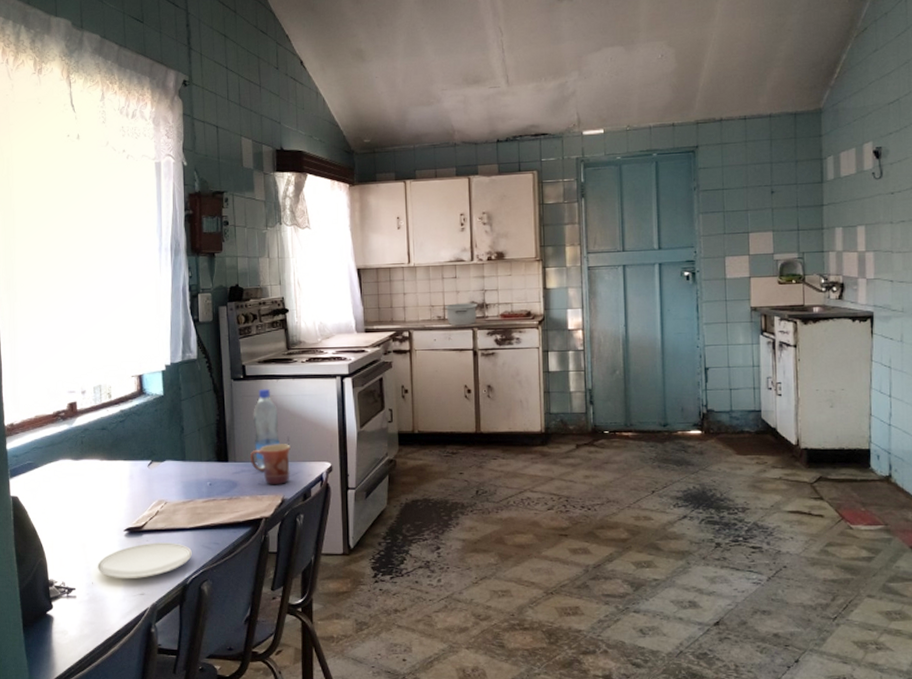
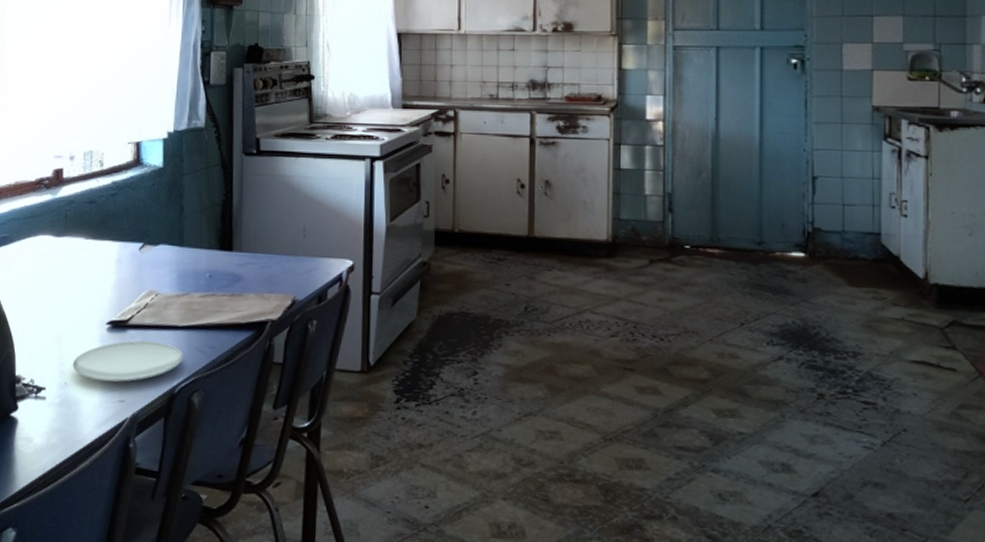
mug: present [249,444,291,485] -> none [258,233,307,283]
bottle: present [253,388,280,467] -> none [265,167,294,260]
cooking pot: present [445,303,478,326] -> none [499,80,538,108]

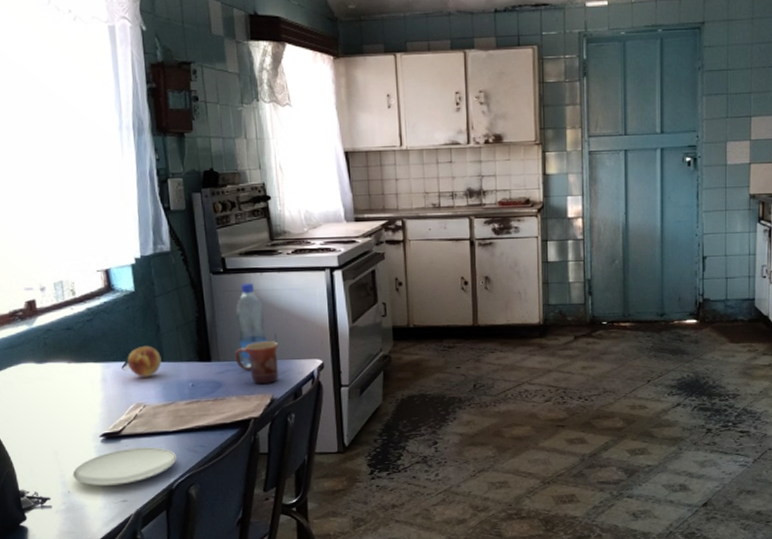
fruit: none [145,227,181,262] -> present [127,345,162,377]
mug: none [258,233,307,283] -> present [234,341,279,385]
bottle: none [265,167,294,260] -> present [236,282,267,366]

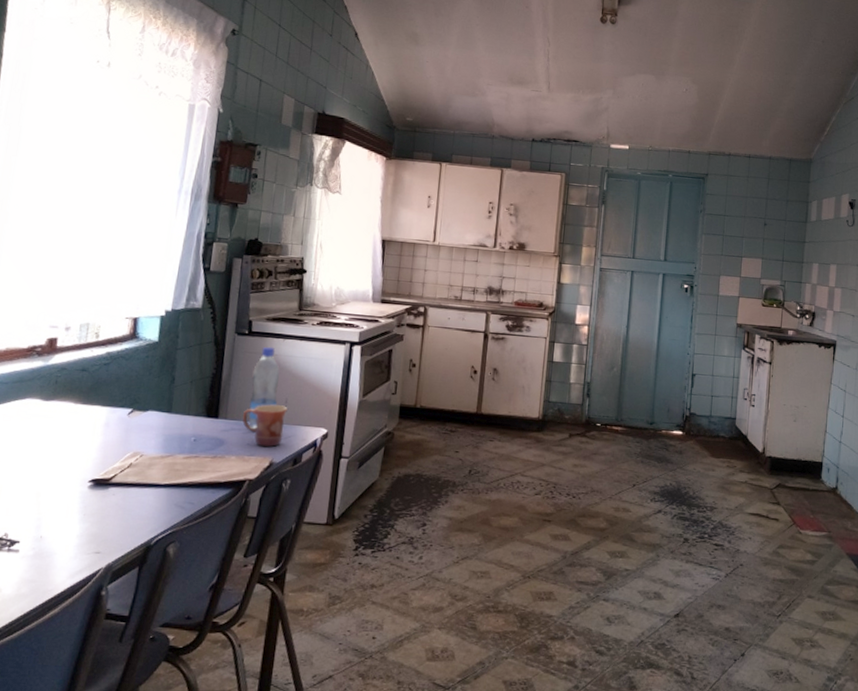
plate: present [72,447,177,487] -> none [49,497,163,535]
fruit: present [127,345,162,377] -> none [134,395,170,427]

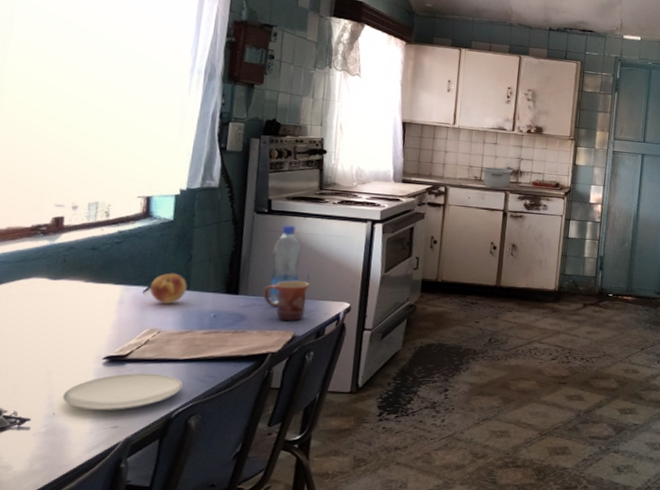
plate: none [49,497,163,535] -> present [62,373,183,411]
fruit: none [134,395,170,427] -> present [149,273,187,304]
cooking pot: none [463,285,494,309] -> present [482,166,513,189]

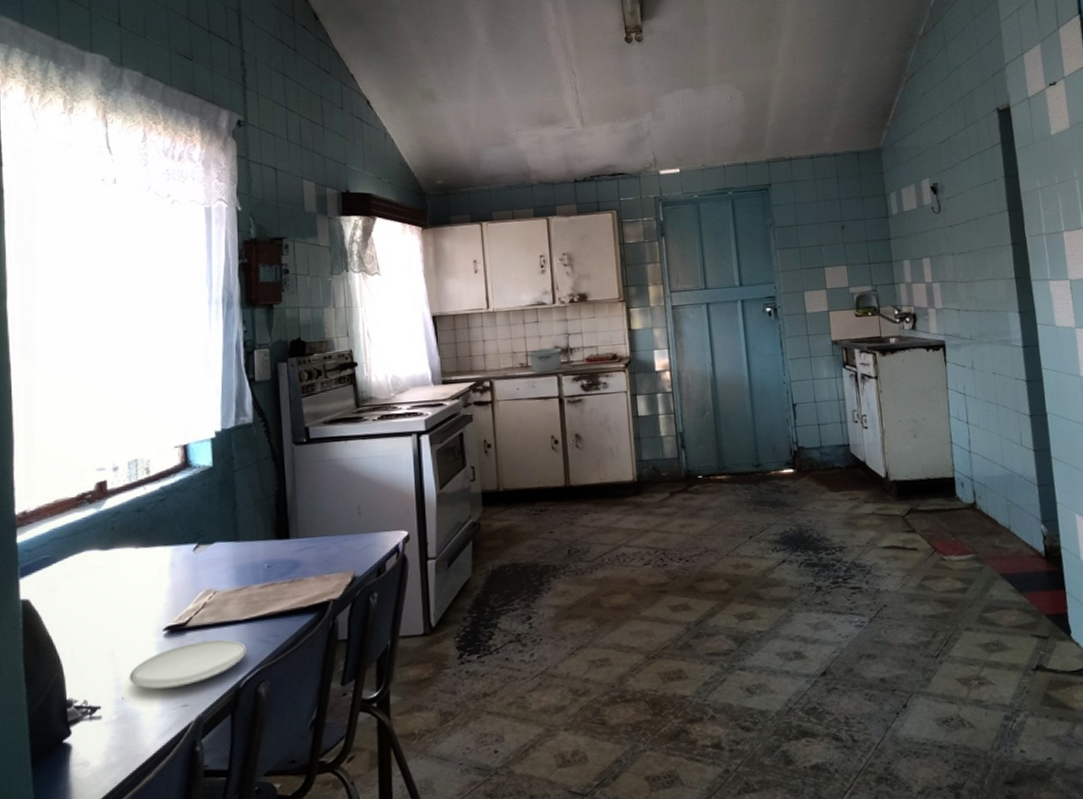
fruit: present [149,273,187,304] -> none [199,524,236,560]
mug: present [263,280,310,322] -> none [314,513,362,562]
bottle: present [270,224,301,303] -> none [318,451,349,542]

